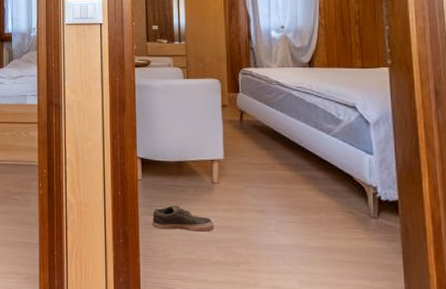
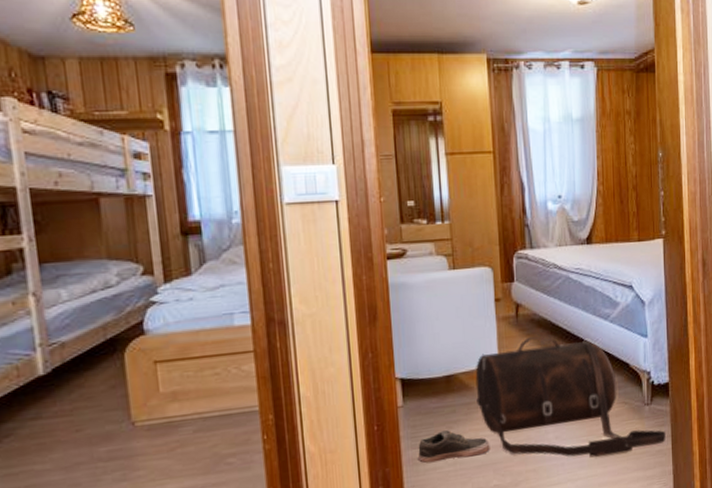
duffel bag: none [203,139,396,260] -> present [475,336,666,458]

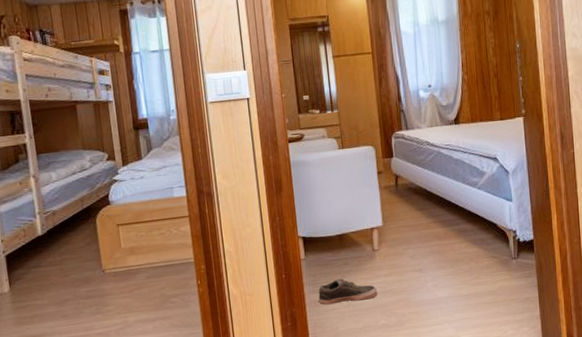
duffel bag: present [475,336,666,458] -> none [363,202,533,303]

